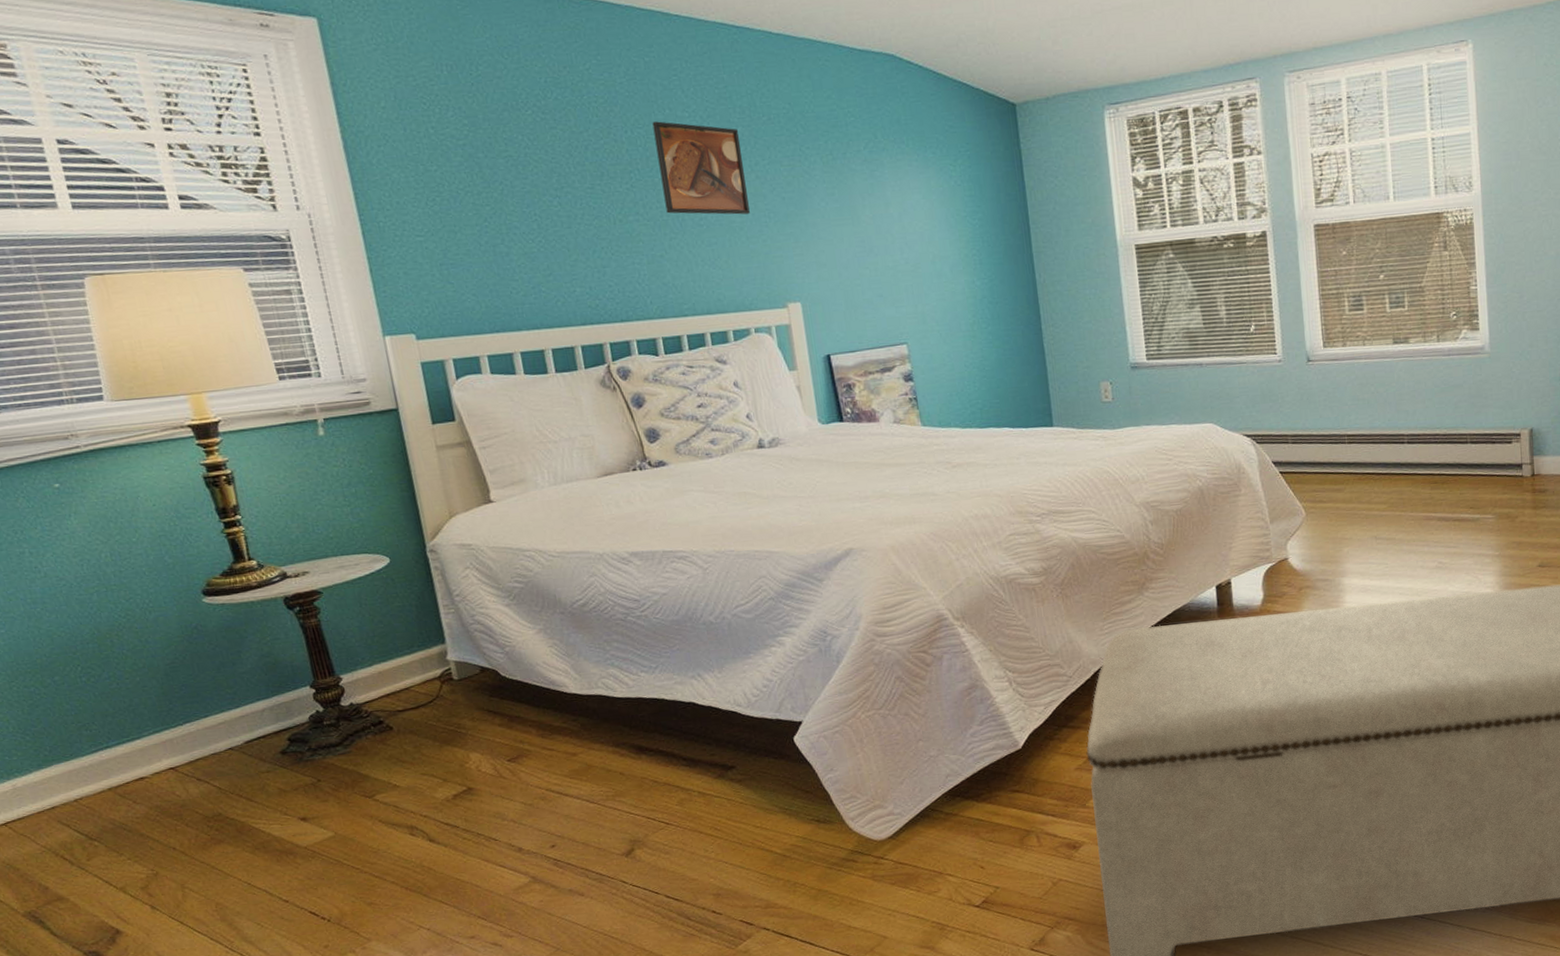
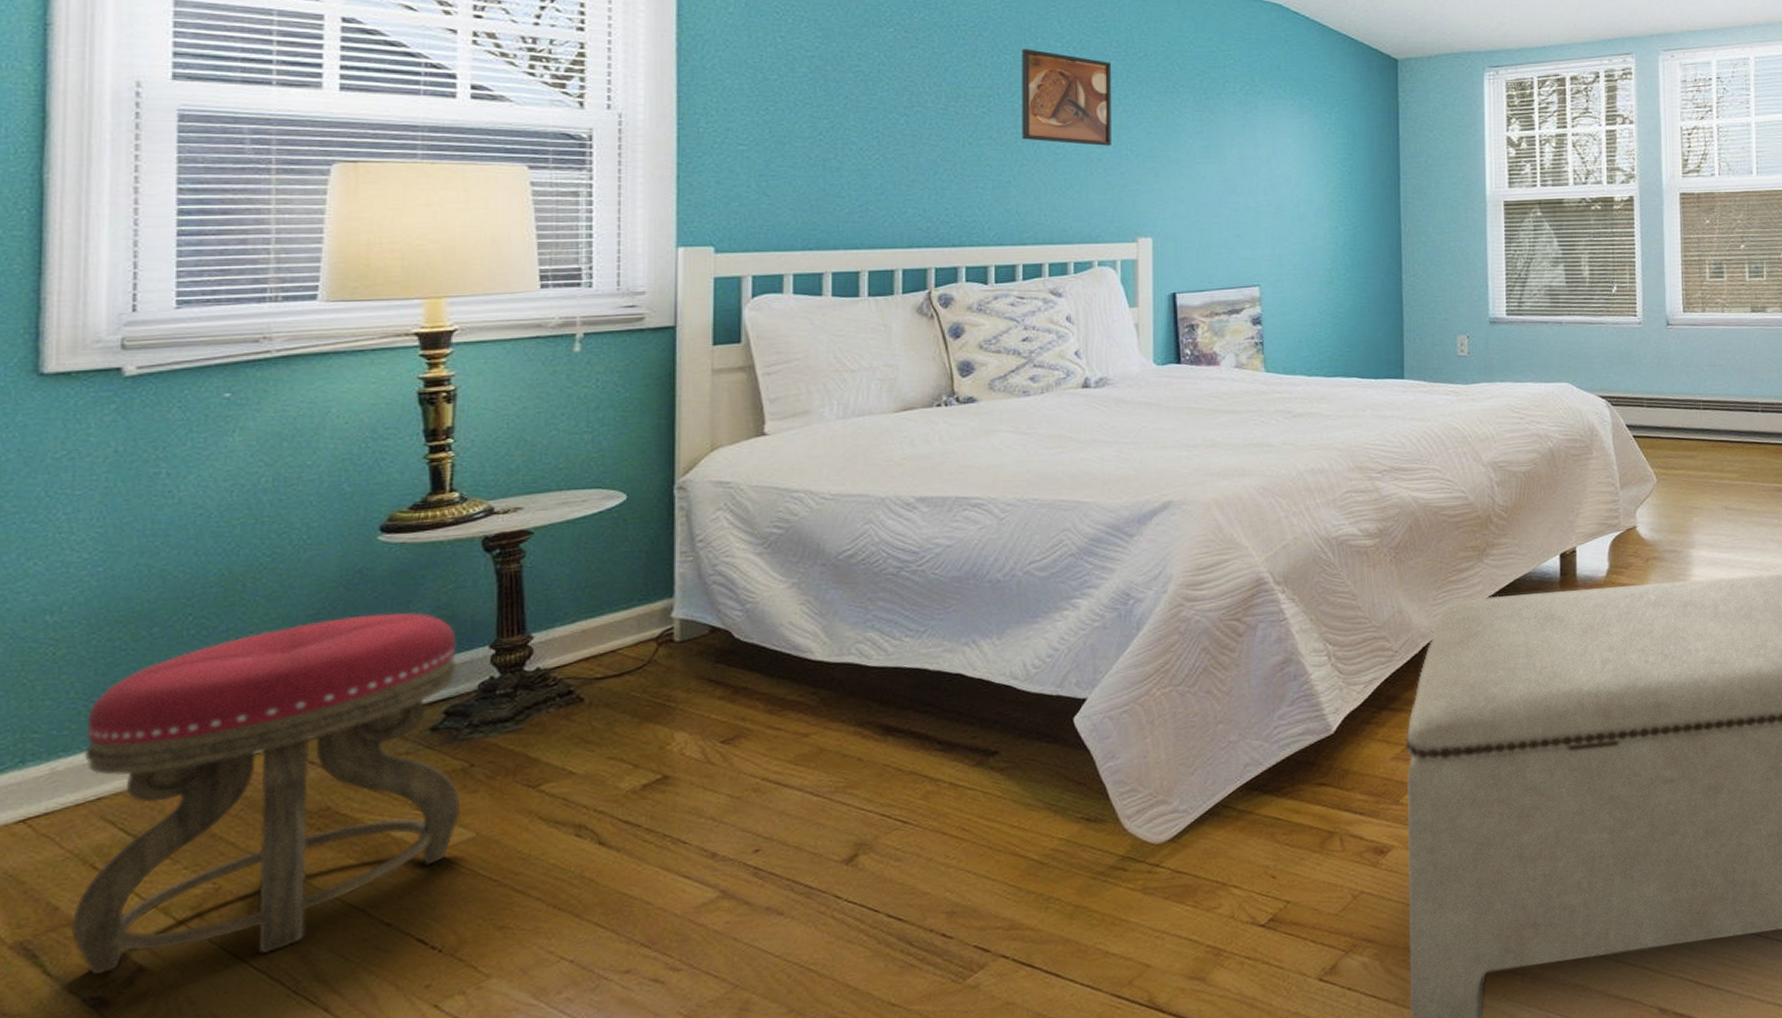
stool: none [26,660,320,935] -> present [70,612,461,974]

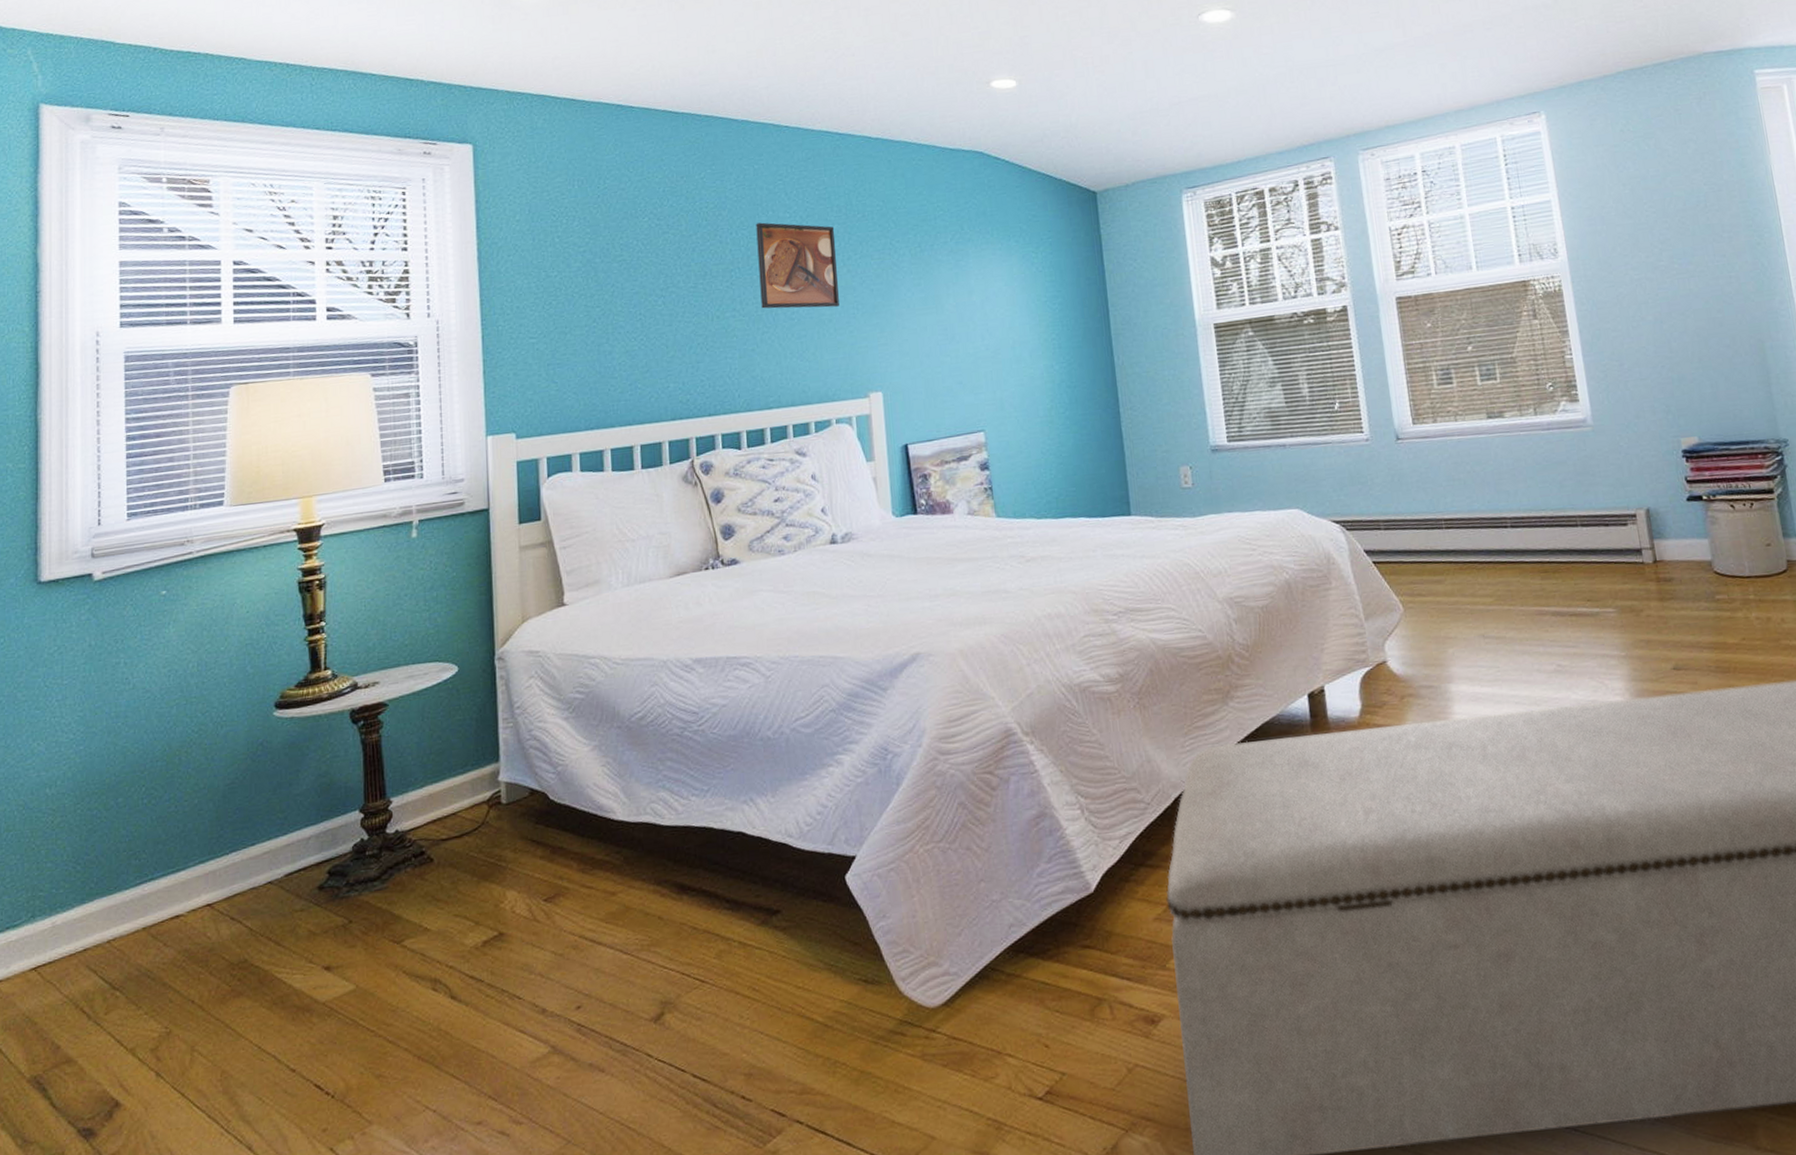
stool: present [70,612,461,974] -> none [68,780,344,1108]

